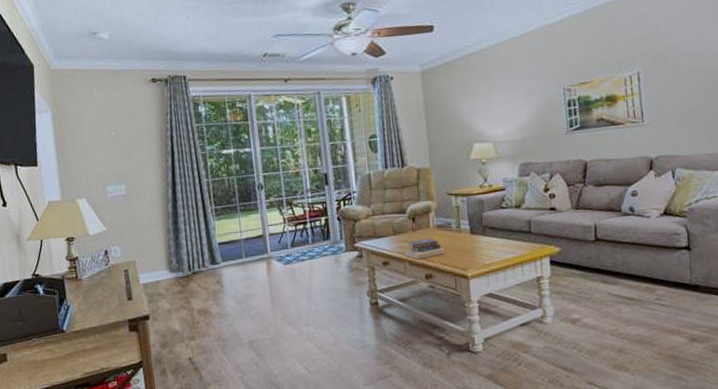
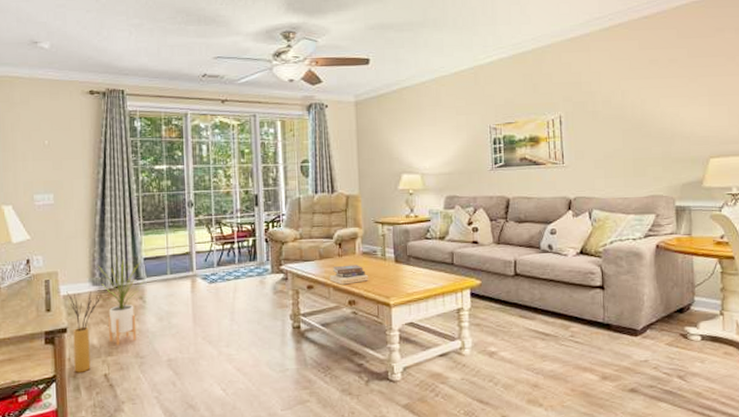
vase: none [145,279,181,358] -> present [66,291,103,373]
house plant: none [173,240,222,330] -> present [96,254,146,346]

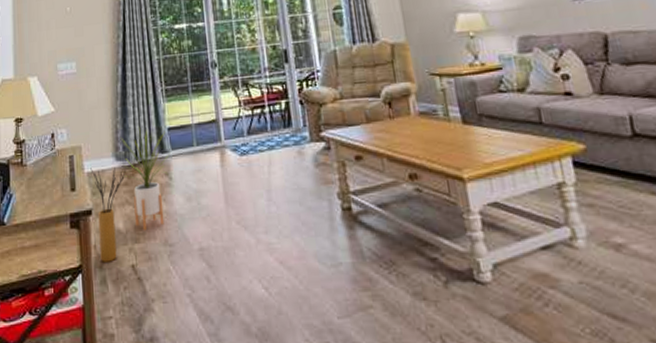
books: present [329,265,369,285] -> none [381,128,432,154]

